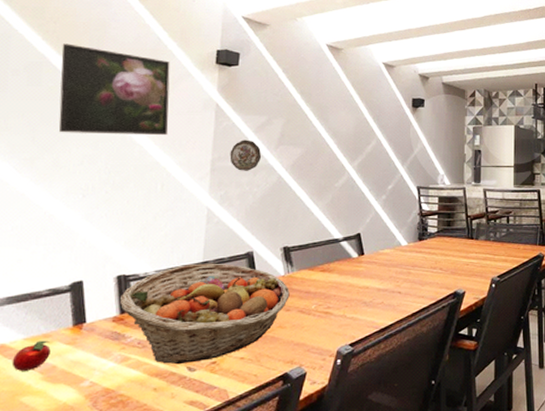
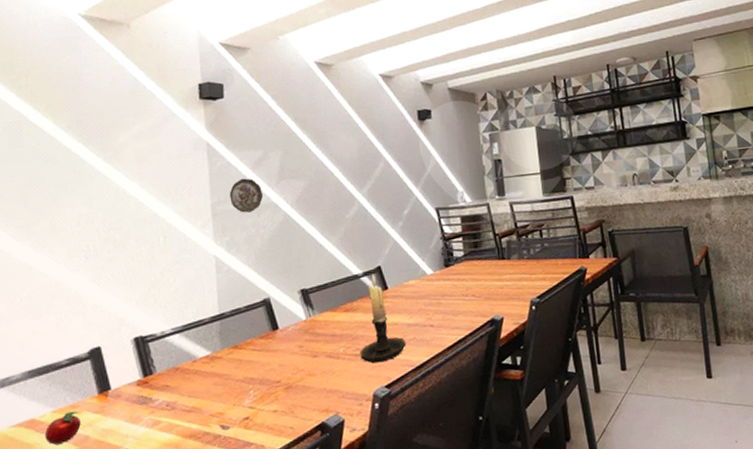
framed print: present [58,43,170,136] -> none [37,97,162,194]
fruit basket: present [119,263,290,365] -> none [140,313,315,425]
candle holder: none [330,239,374,322] -> present [360,273,406,363]

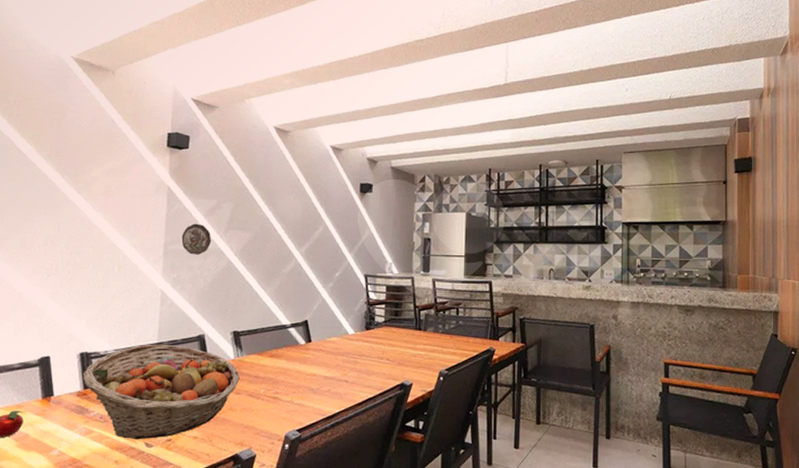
fruit basket: none [140,313,315,425] -> present [82,344,240,440]
candle holder: present [360,273,406,363] -> none [278,326,321,408]

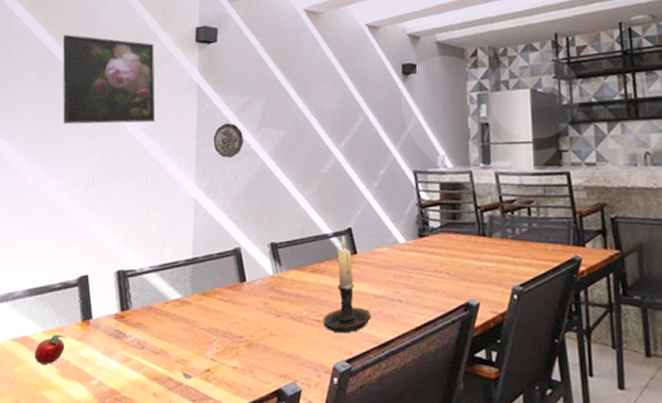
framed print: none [24,127,124,218] -> present [62,34,156,125]
fruit basket: present [82,344,240,440] -> none [119,259,280,370]
candle holder: none [278,326,321,408] -> present [323,235,371,333]

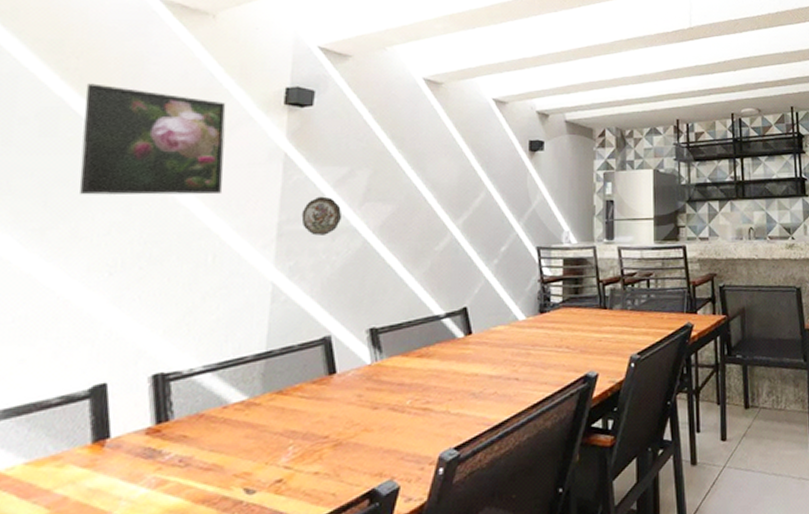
apple: present [34,334,64,364] -> none [7,463,61,507]
candle holder: present [323,235,371,333] -> none [429,315,485,420]

